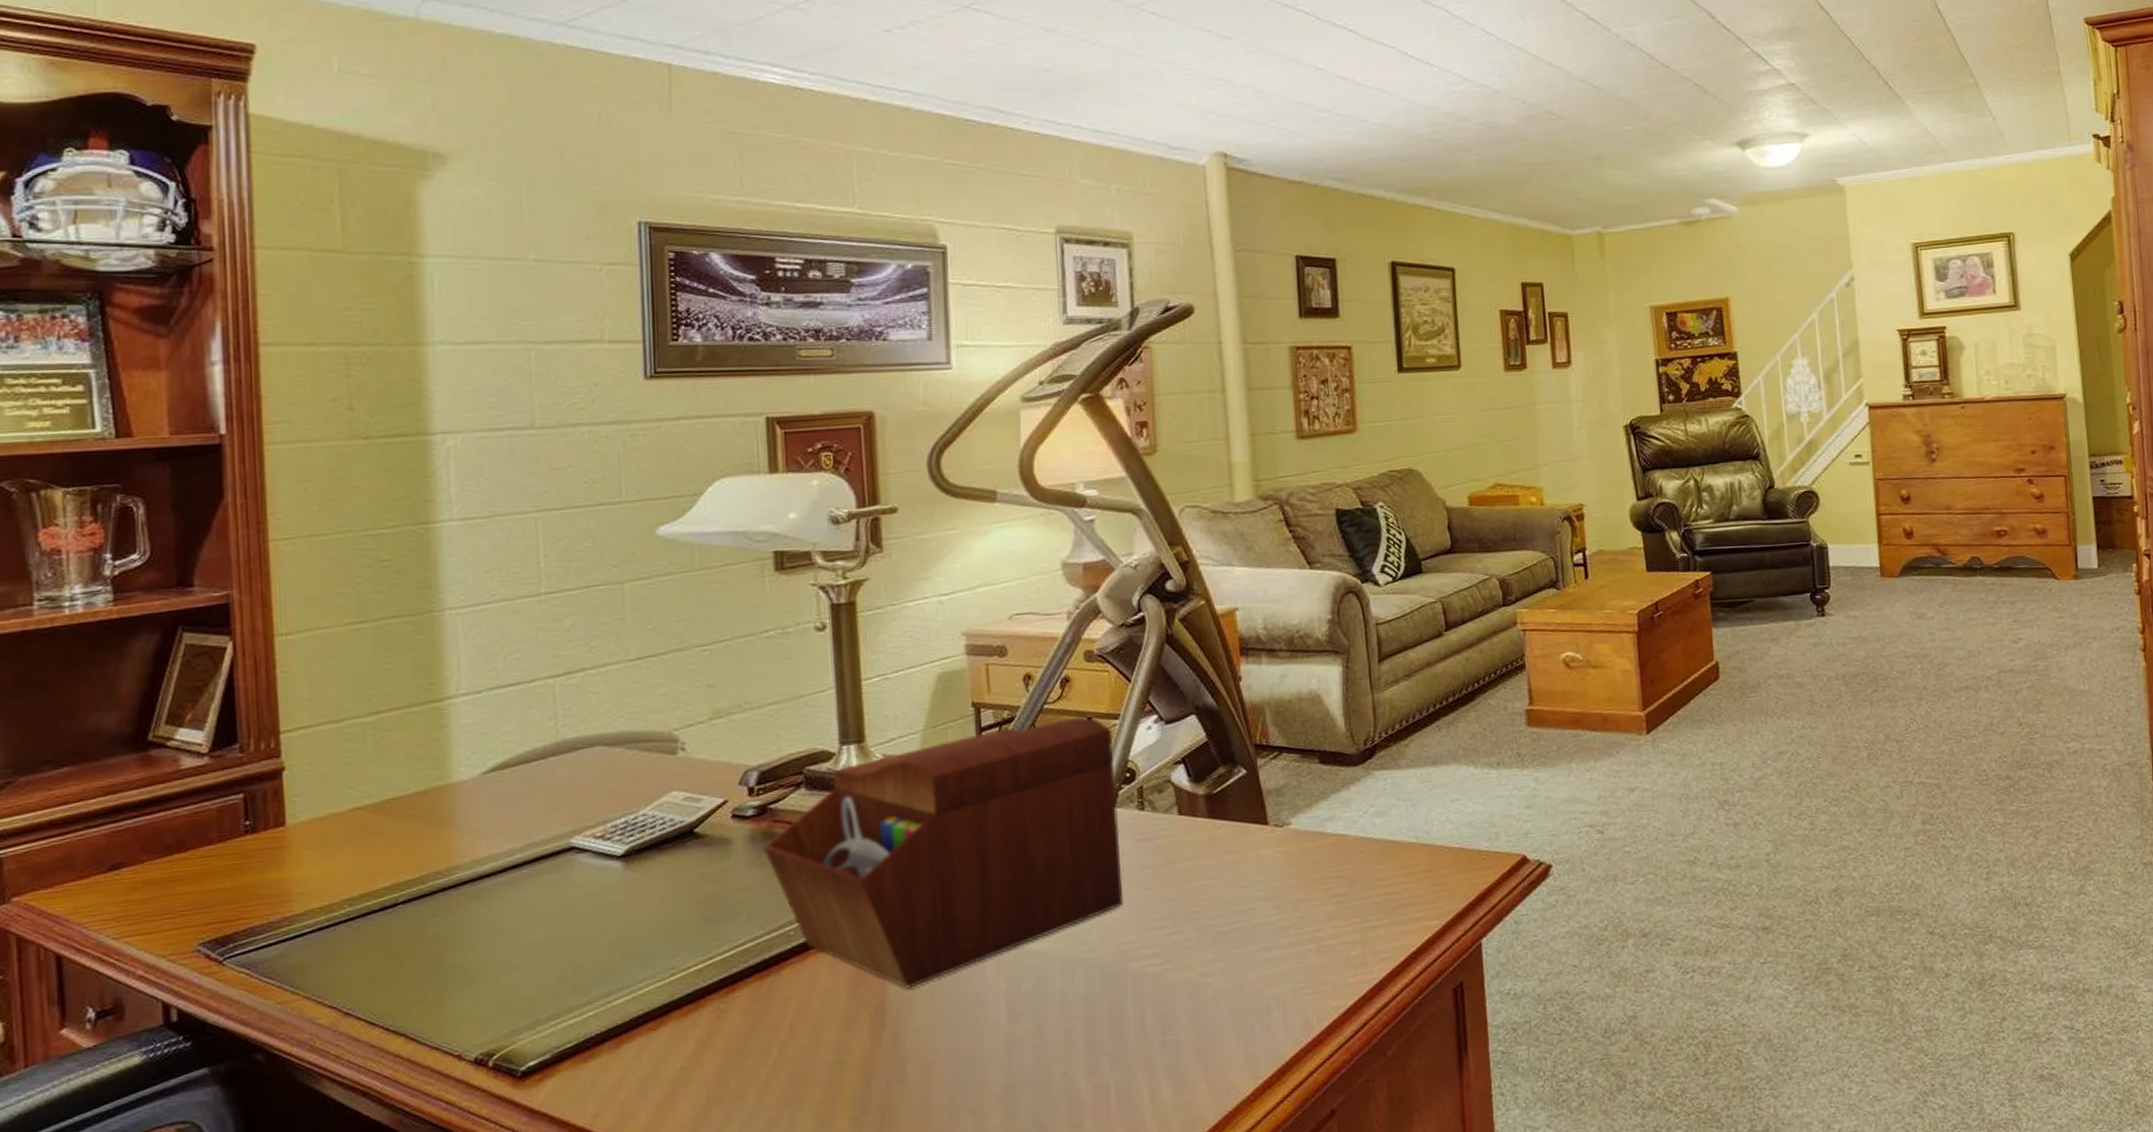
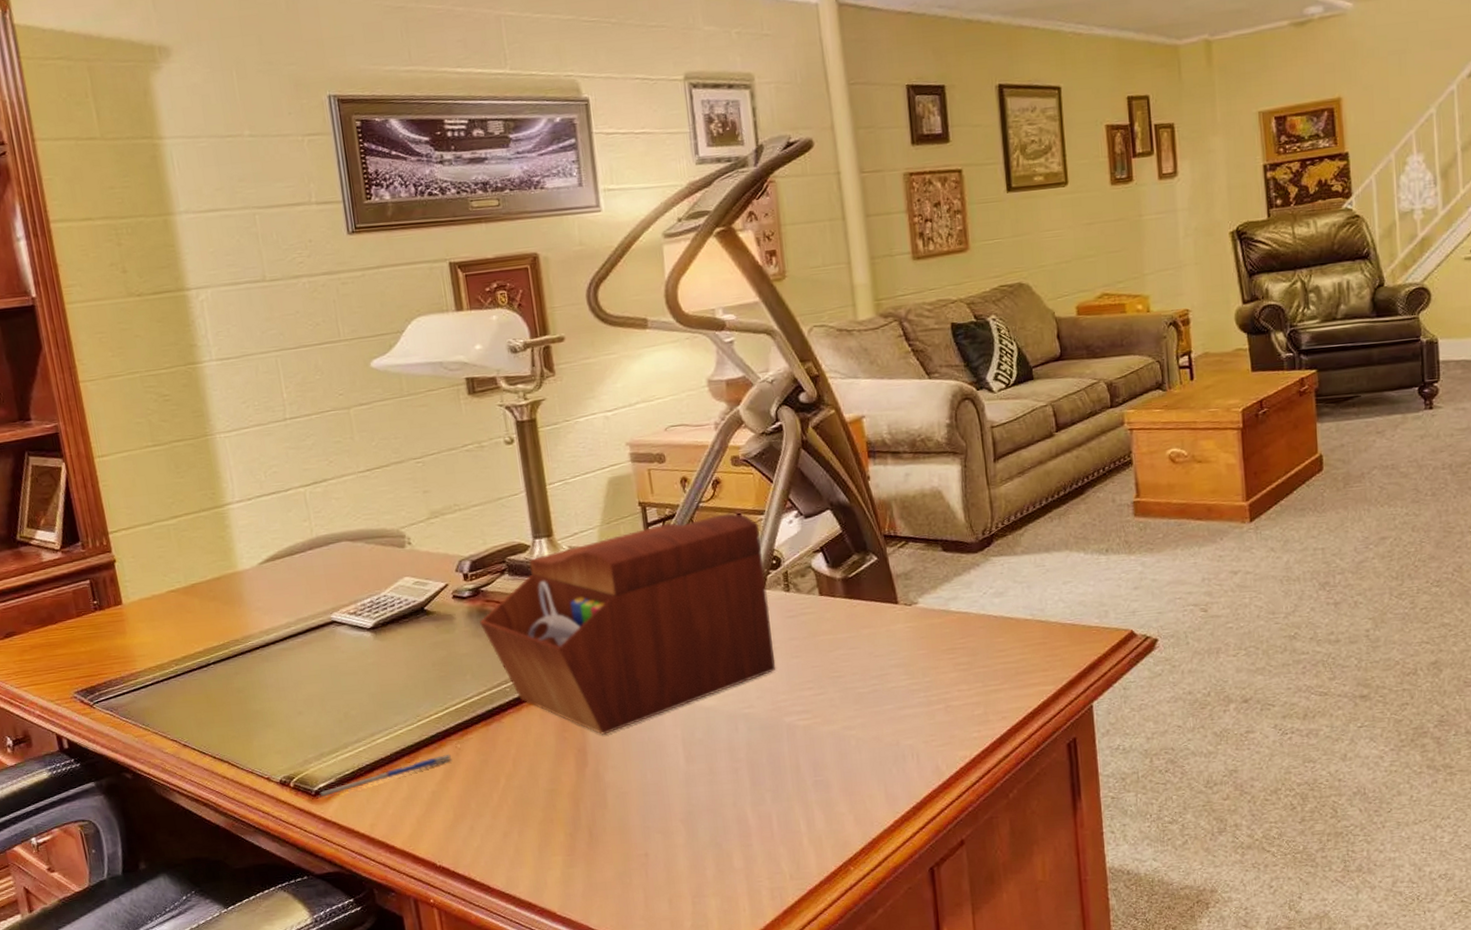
pen: none [523,1017,712,1081] -> present [316,754,453,798]

